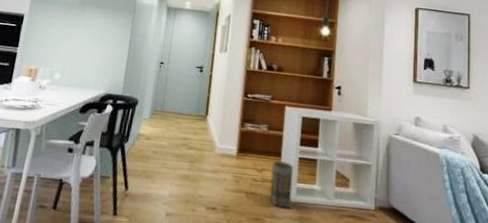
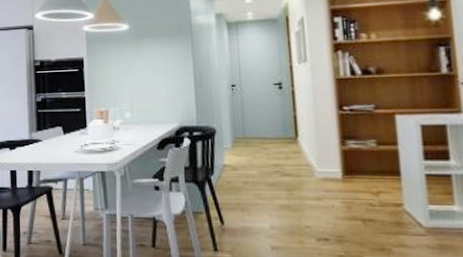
basket: present [269,161,294,208] -> none [390,181,425,235]

